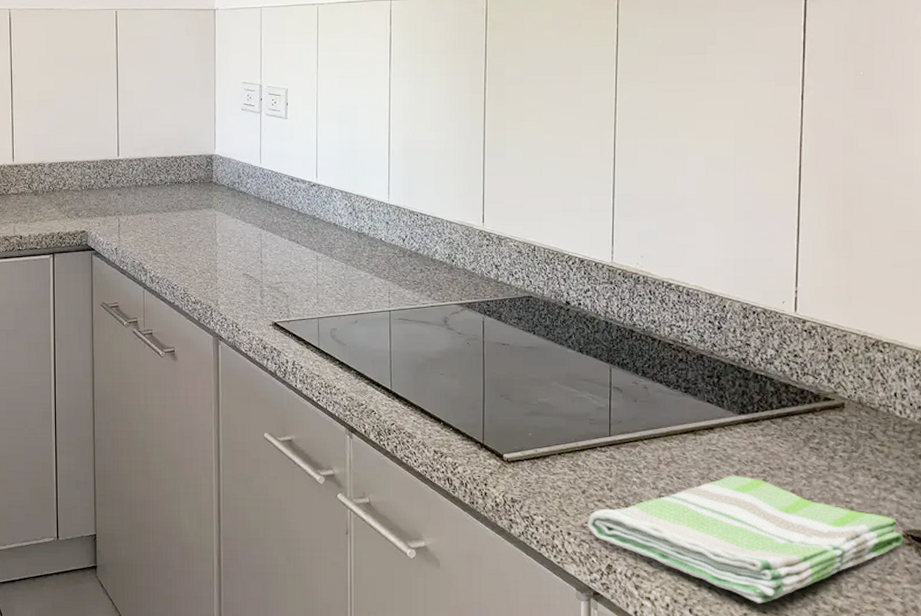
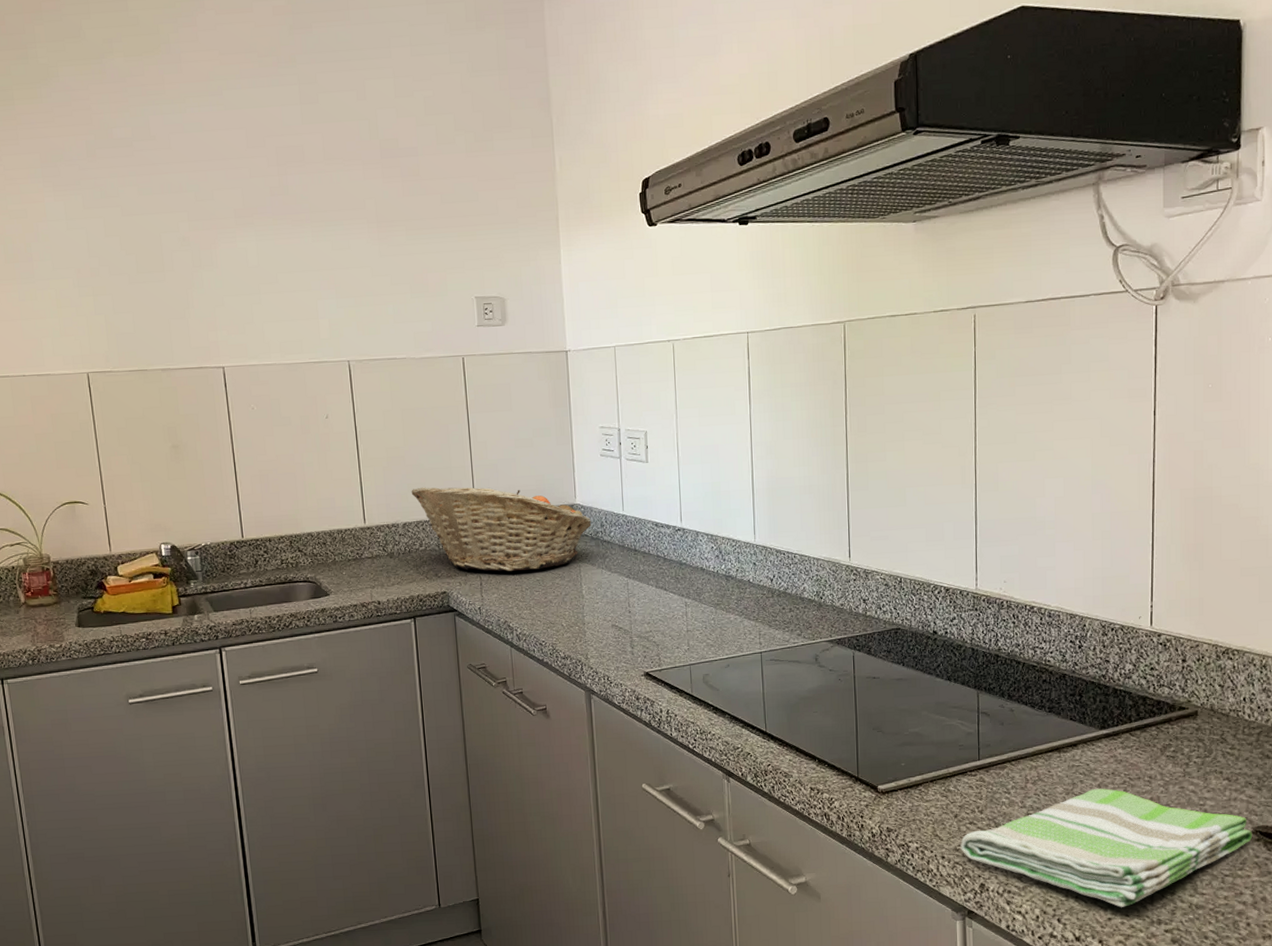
fruit basket: none [59,130,229,215] -> present [411,487,591,572]

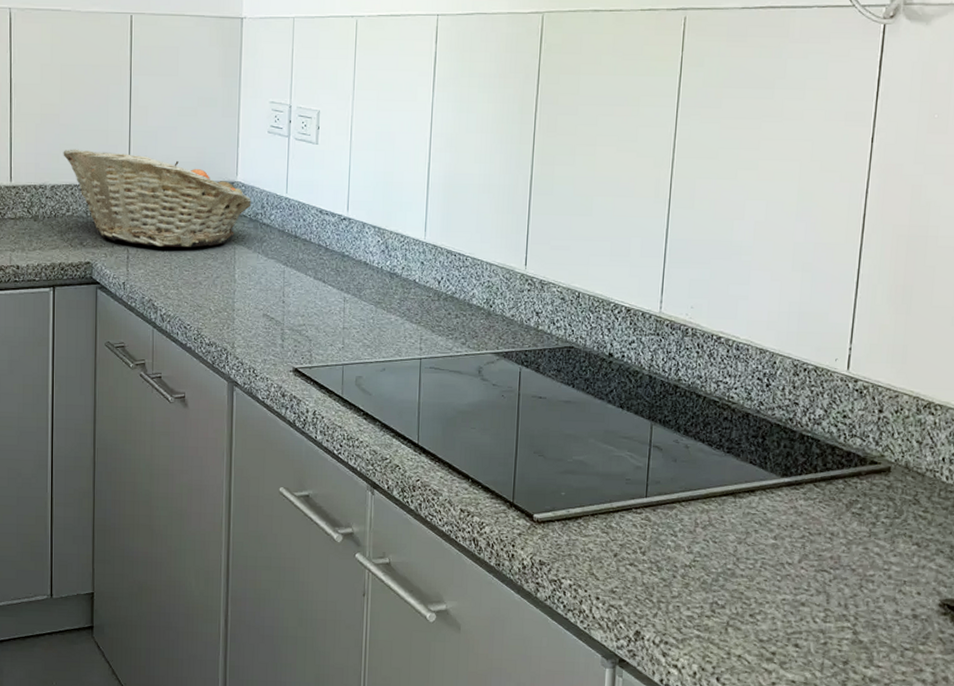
dish towel: present [960,788,1253,907] -> none [617,541,940,672]

